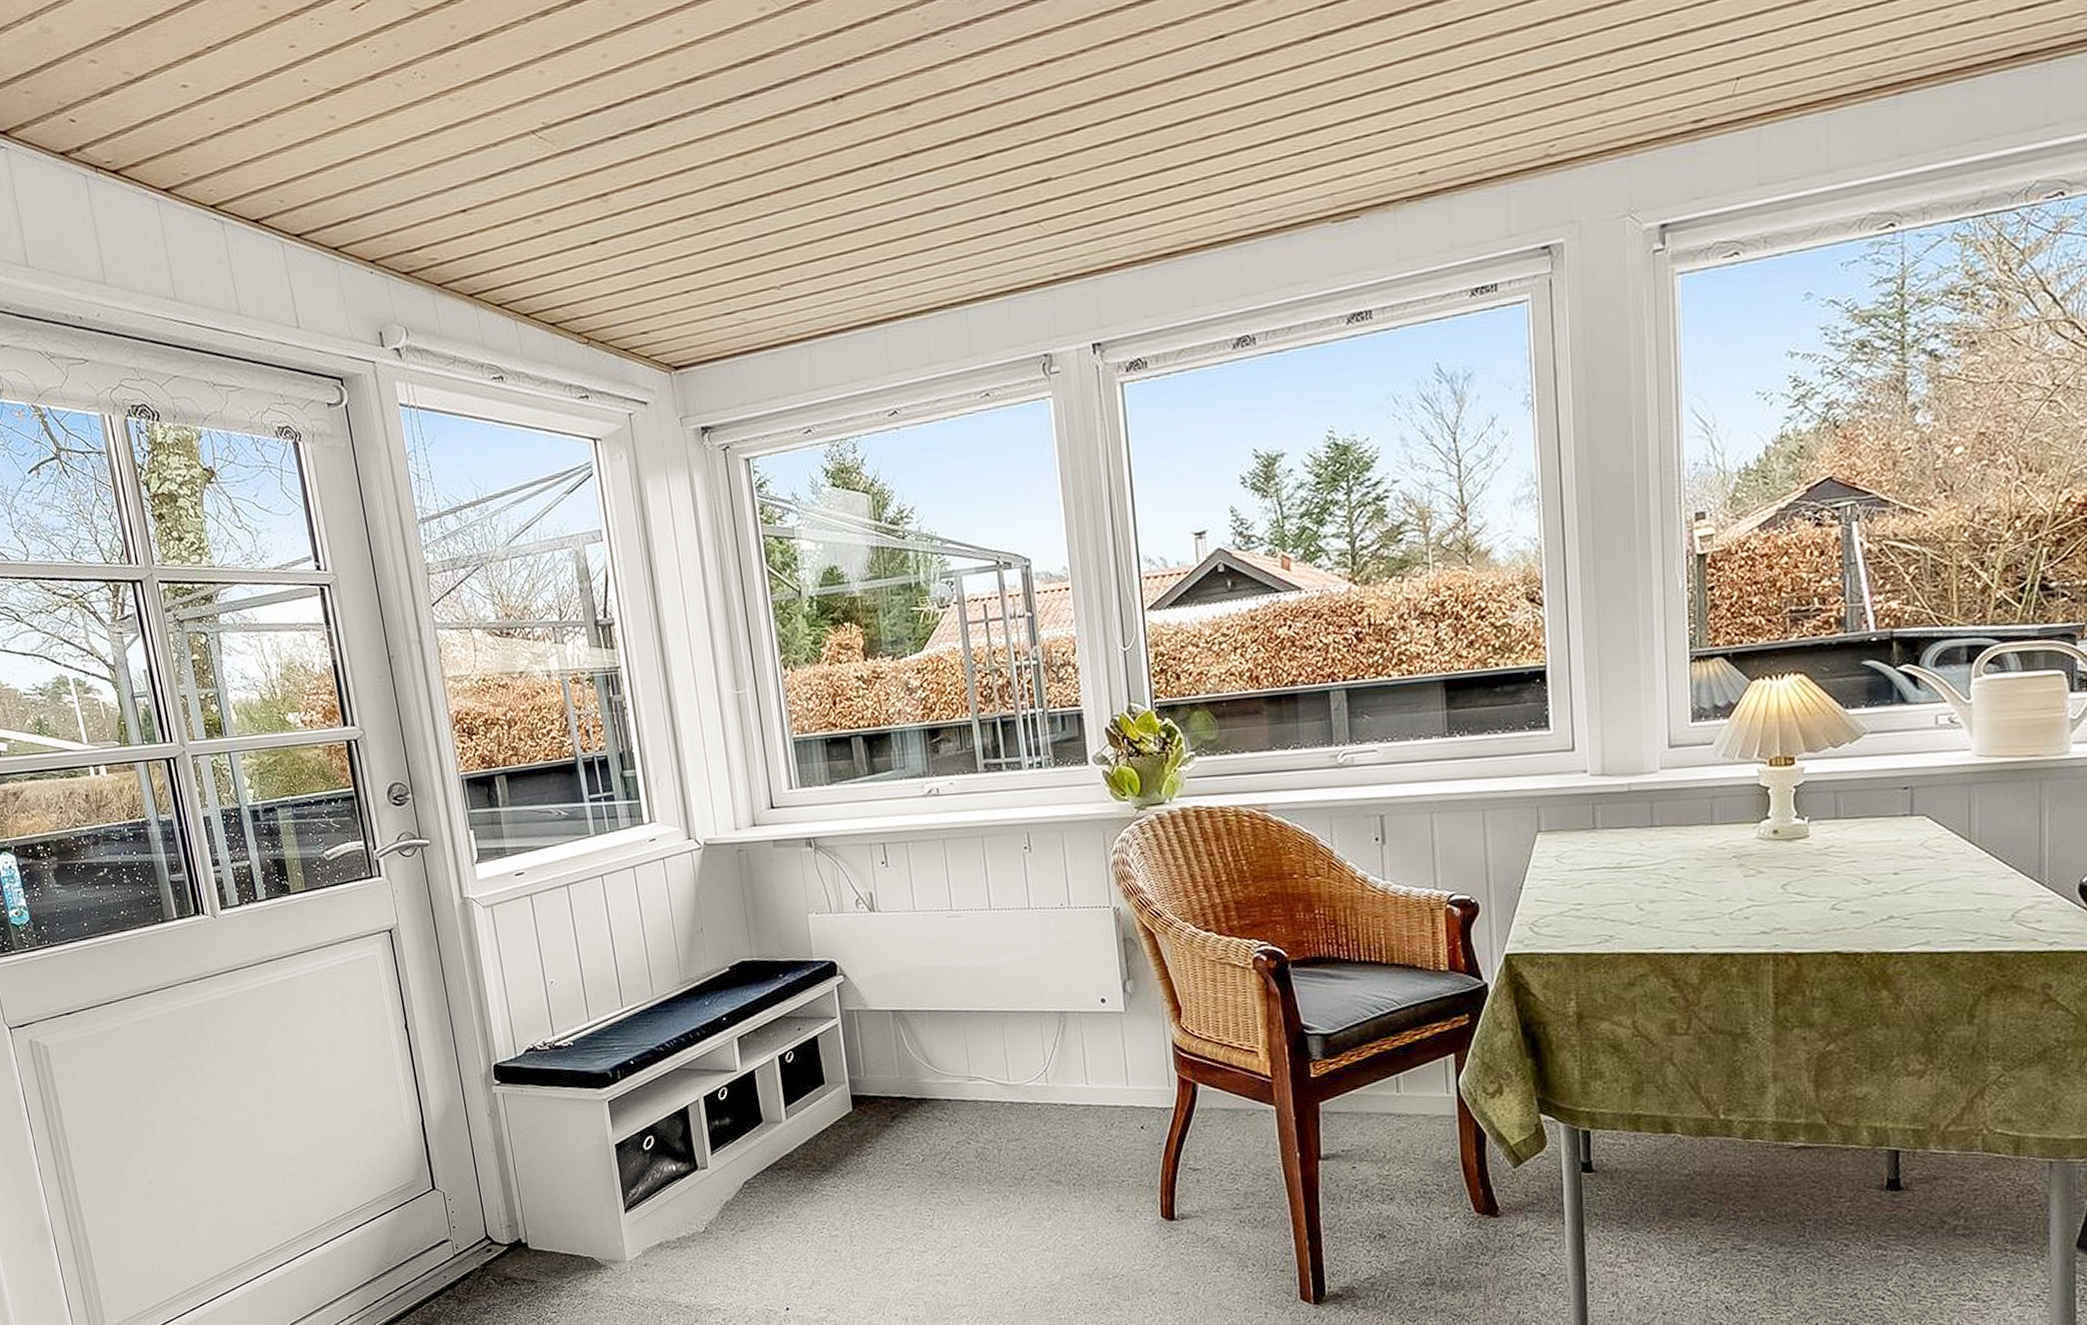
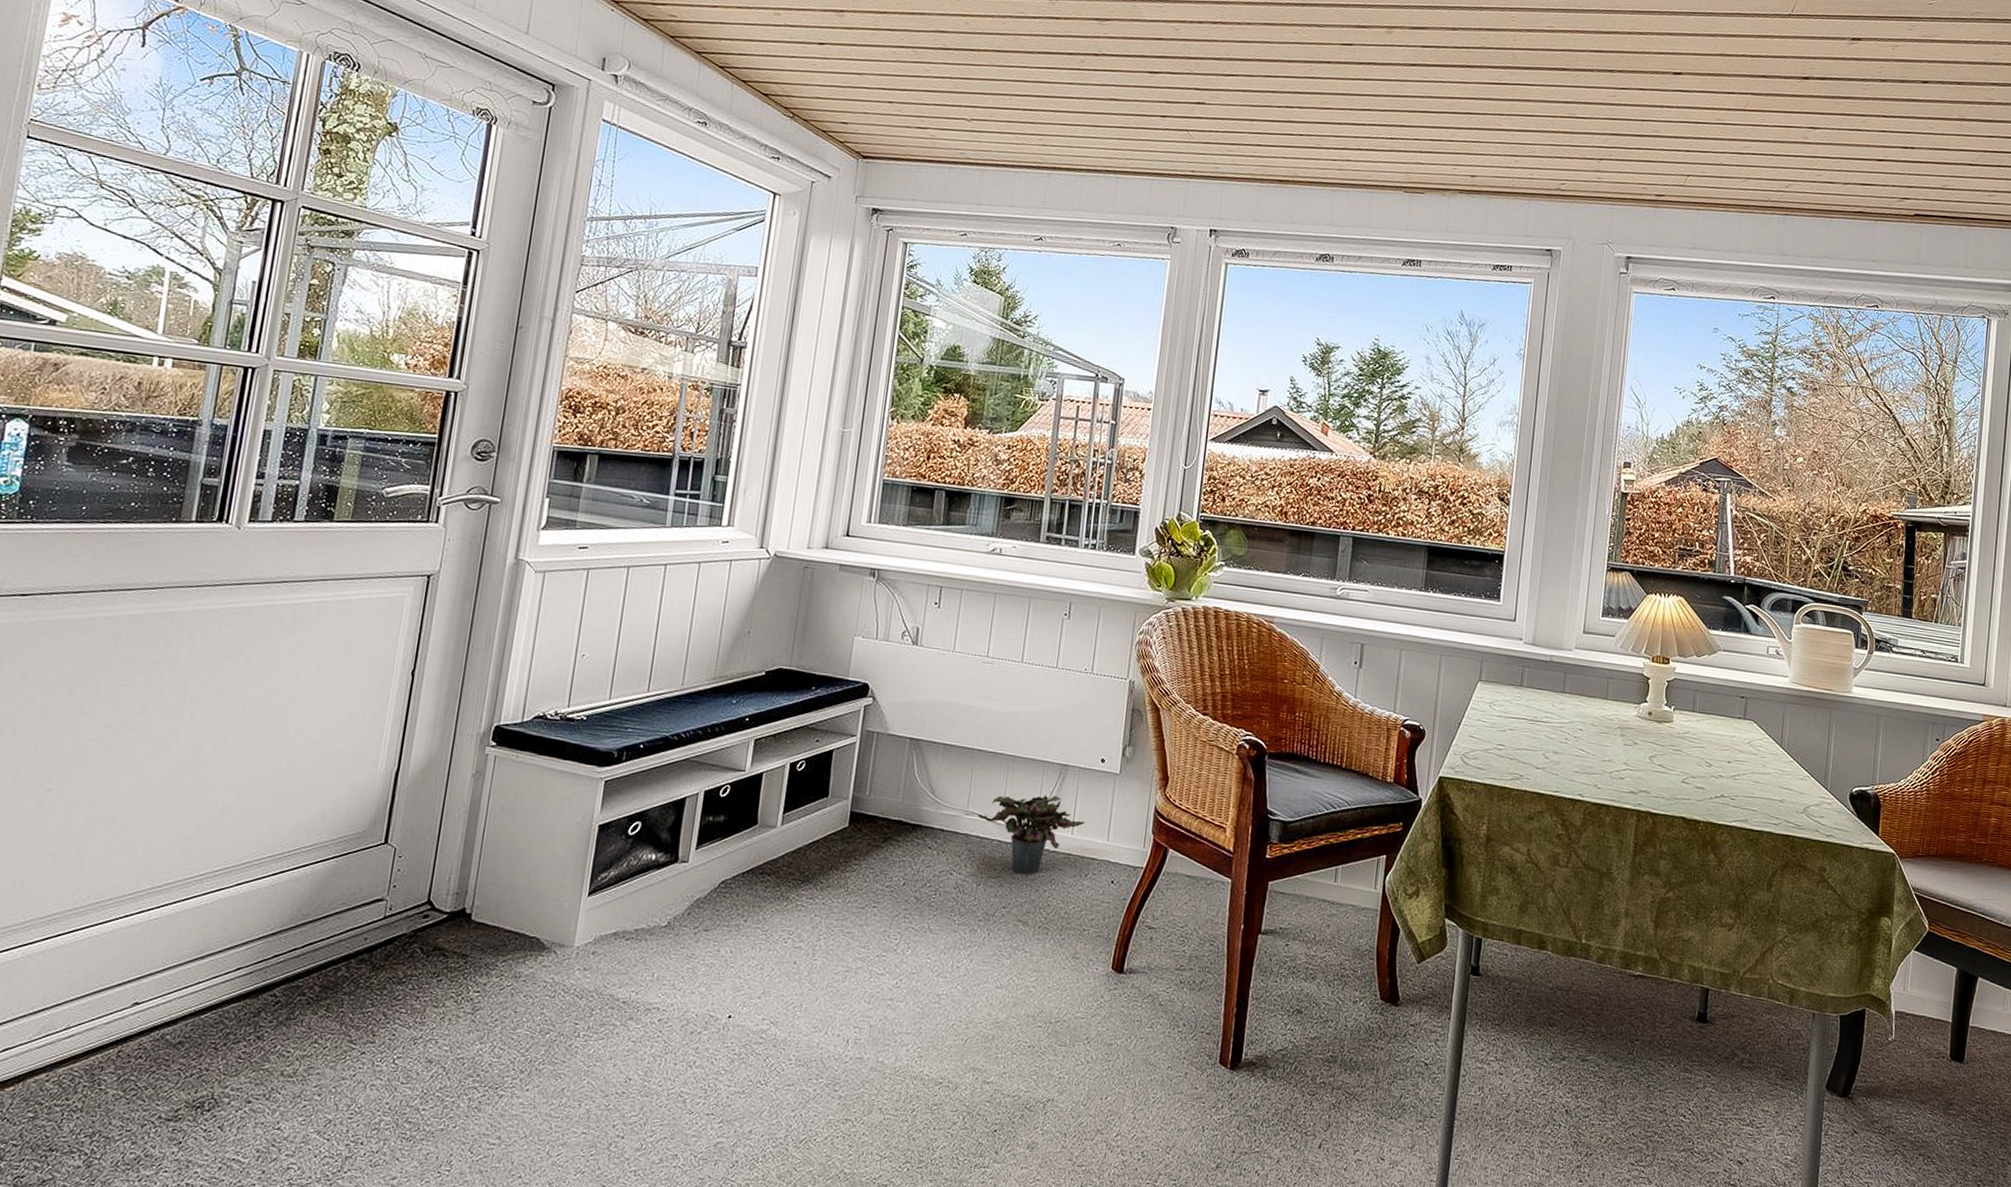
potted plant: none [982,1046,1099,1132] -> present [978,795,1086,874]

